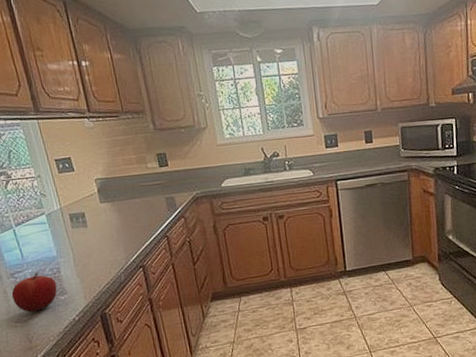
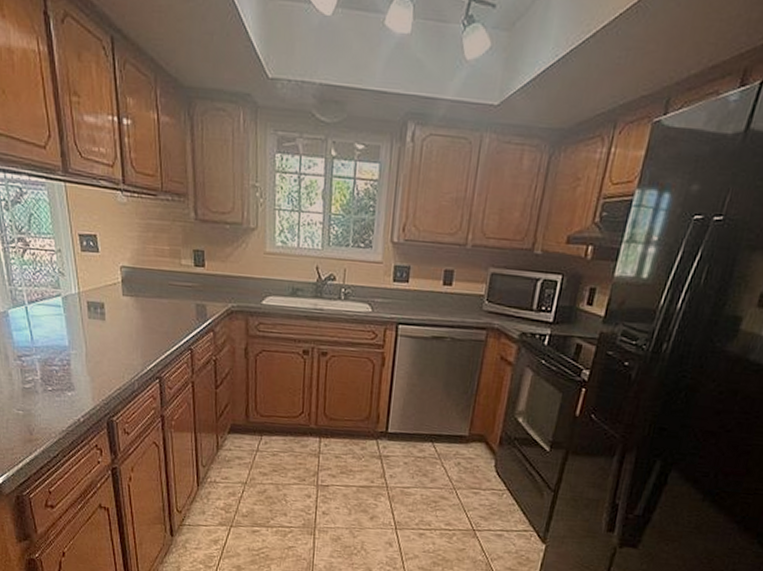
fruit: present [11,272,58,312] -> none [16,360,65,403]

